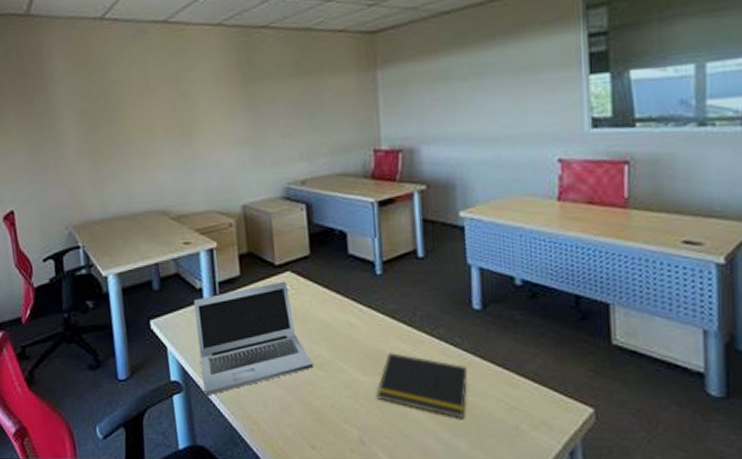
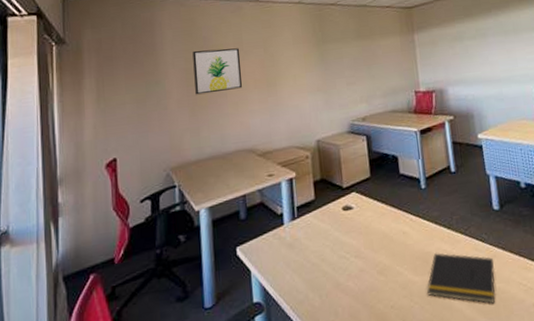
wall art: none [89,84,150,142] -> present [192,48,242,95]
laptop: present [194,281,313,396] -> none [275,200,376,313]

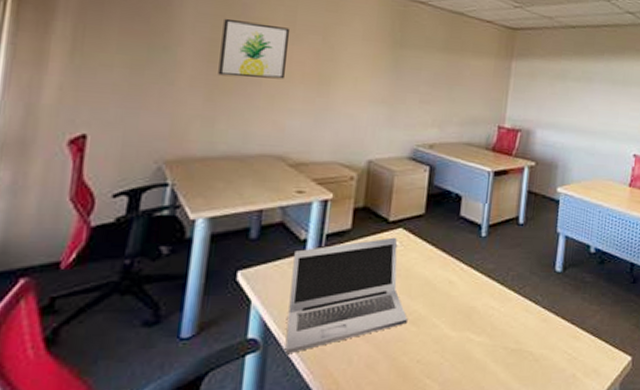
laptop: none [275,200,376,313] -> present [286,237,407,355]
notepad: present [427,253,496,304] -> none [462,309,544,370]

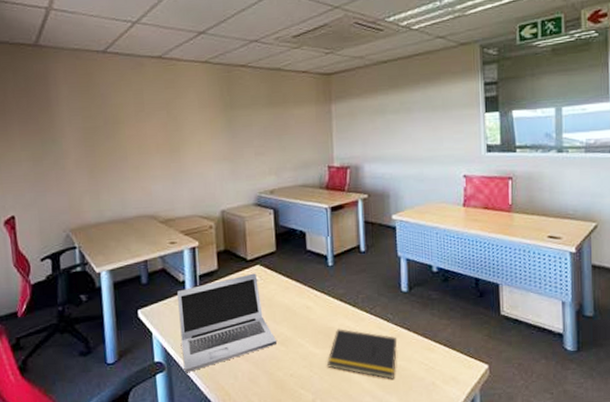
wall art: present [218,18,291,79] -> none [90,108,143,156]
notepad: none [462,309,544,370] -> present [327,329,398,380]

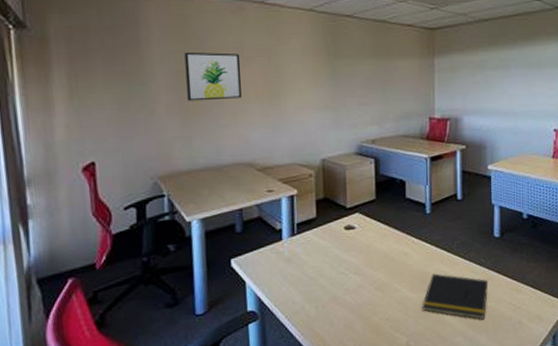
wall art: none [90,108,143,156] -> present [184,52,242,101]
laptop: present [177,273,277,373] -> none [273,221,373,322]

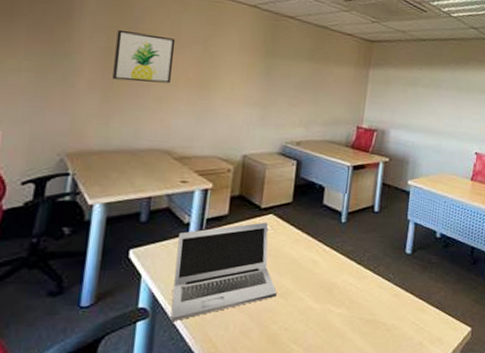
laptop: none [273,221,373,322] -> present [171,222,277,322]
notepad: present [422,273,489,320] -> none [324,285,395,338]

